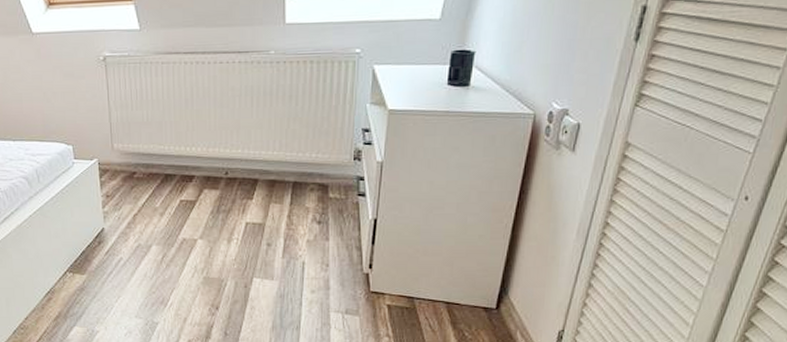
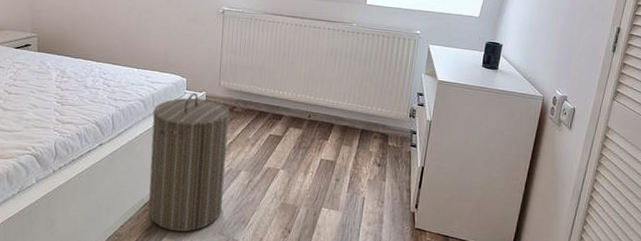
laundry hamper: none [40,162,136,318] -> present [147,93,230,232]

